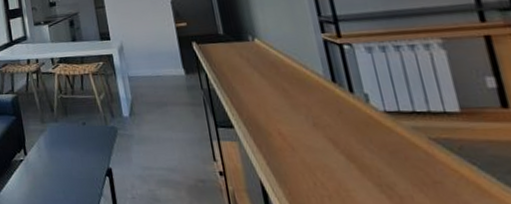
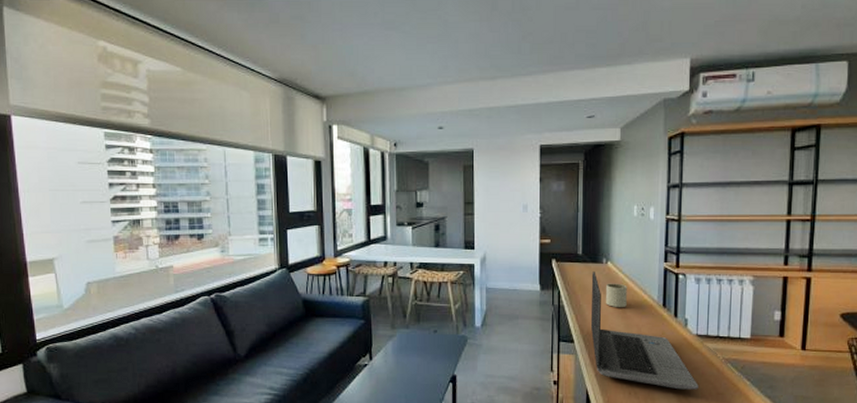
laptop computer: none [239,50,405,179] -> present [590,271,699,390]
mug: none [257,60,288,87] -> present [605,283,627,307]

